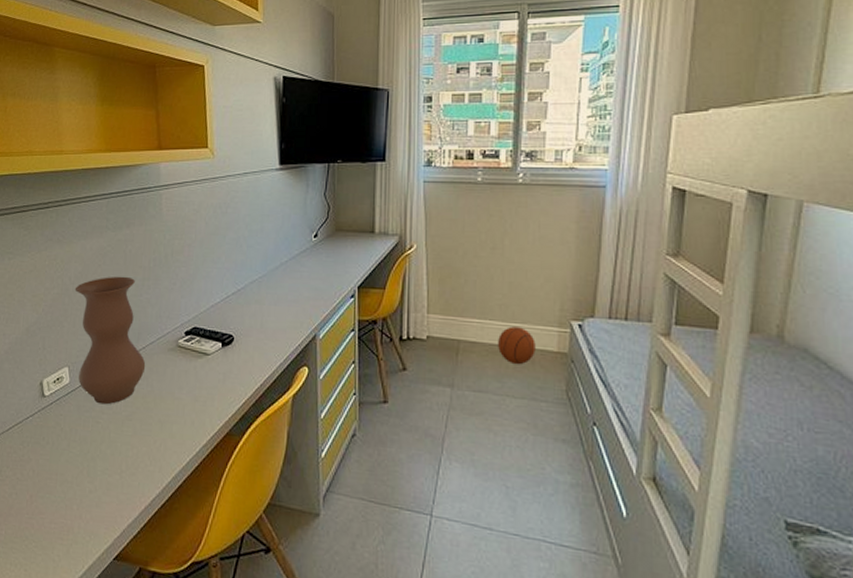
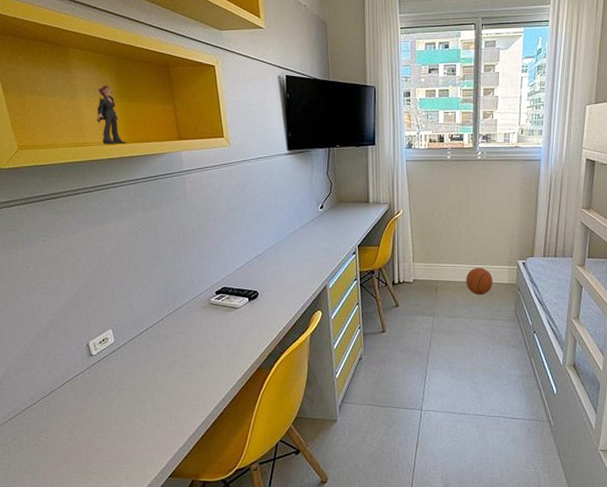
action figure: none [75,87,104,153] -> present [97,85,127,145]
vase: present [75,276,146,405] -> none [111,249,183,357]

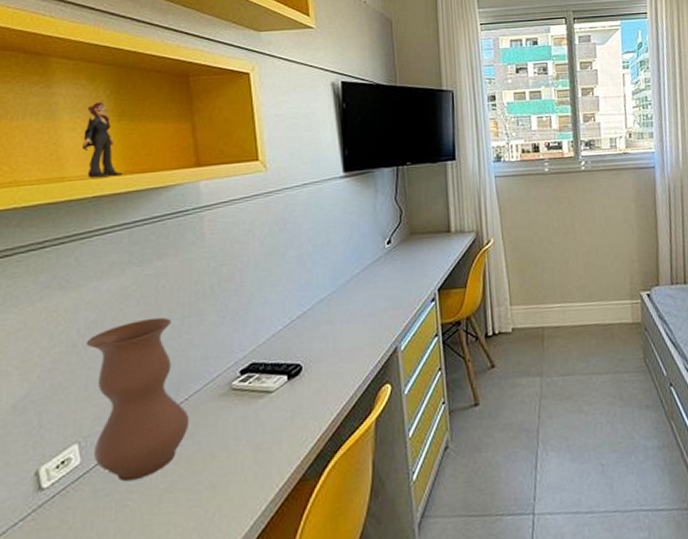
vase: none [111,249,183,357] -> present [85,317,190,482]
basketball: present [466,268,493,295] -> none [579,305,614,342]

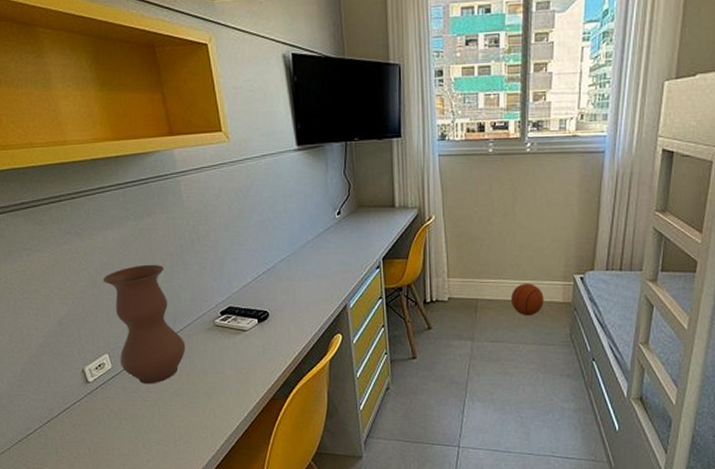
action figure: present [82,101,124,179] -> none [74,71,112,143]
basketball: none [579,305,614,342] -> present [511,283,544,316]

